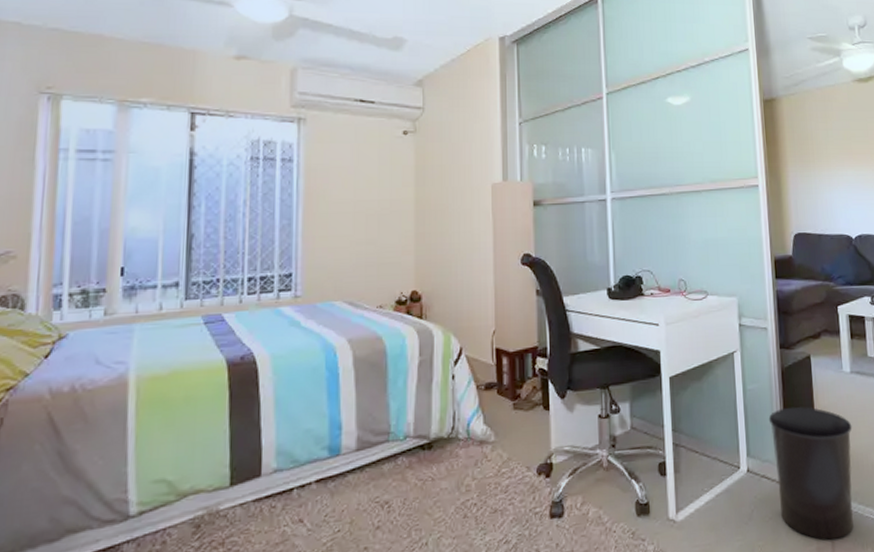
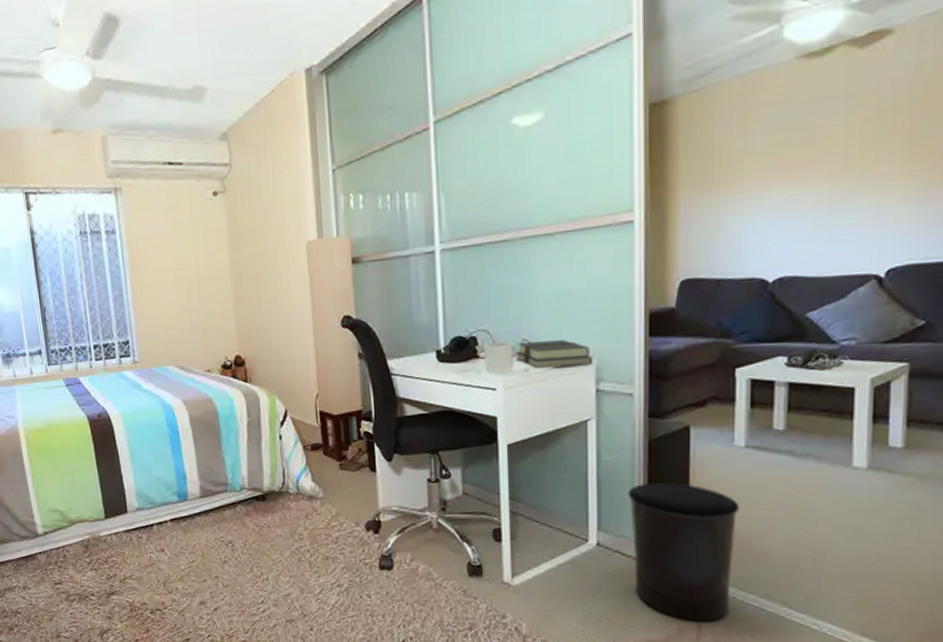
mug: none [648,280,674,311] -> present [483,341,514,374]
book: none [674,280,736,306] -> present [515,339,593,369]

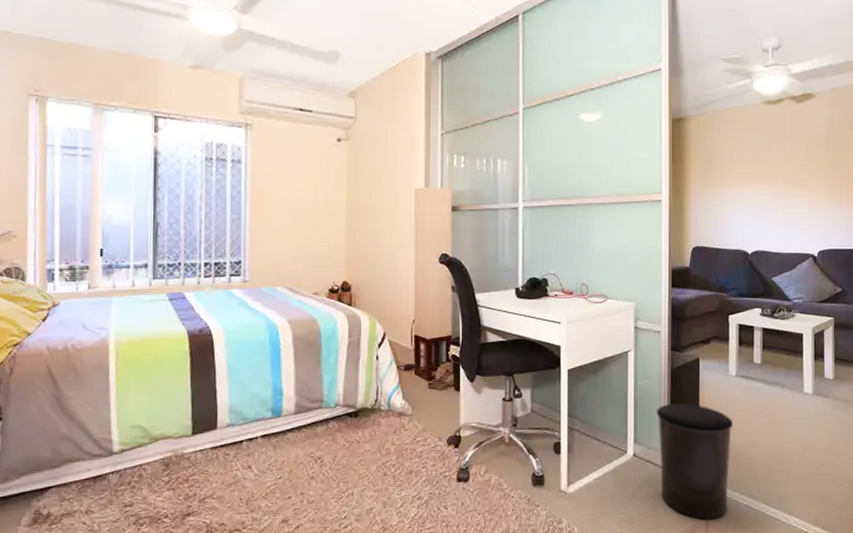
mug: present [483,341,514,374] -> none [552,284,575,311]
book: present [515,339,593,369] -> none [576,285,633,308]

